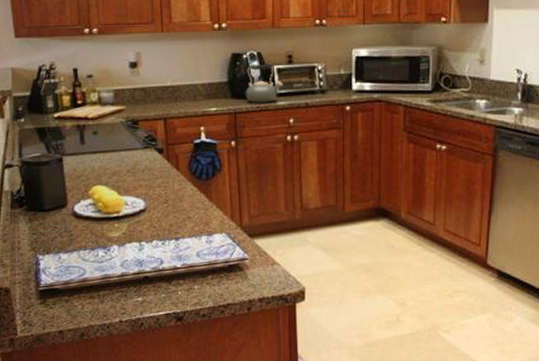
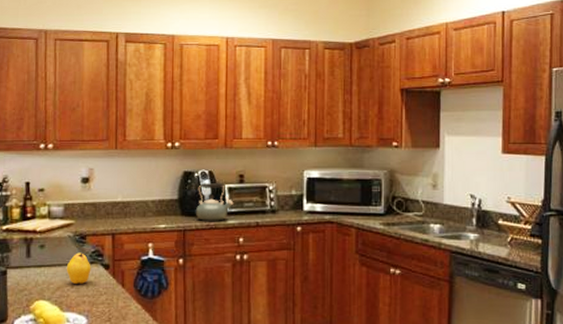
fruit: none [120,138,146,168] -> present [66,252,91,284]

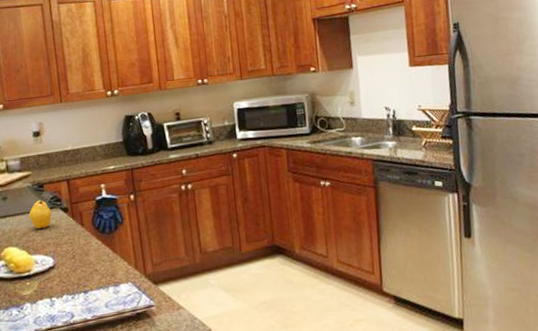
kettle: present [195,183,234,221] -> none [139,123,174,159]

